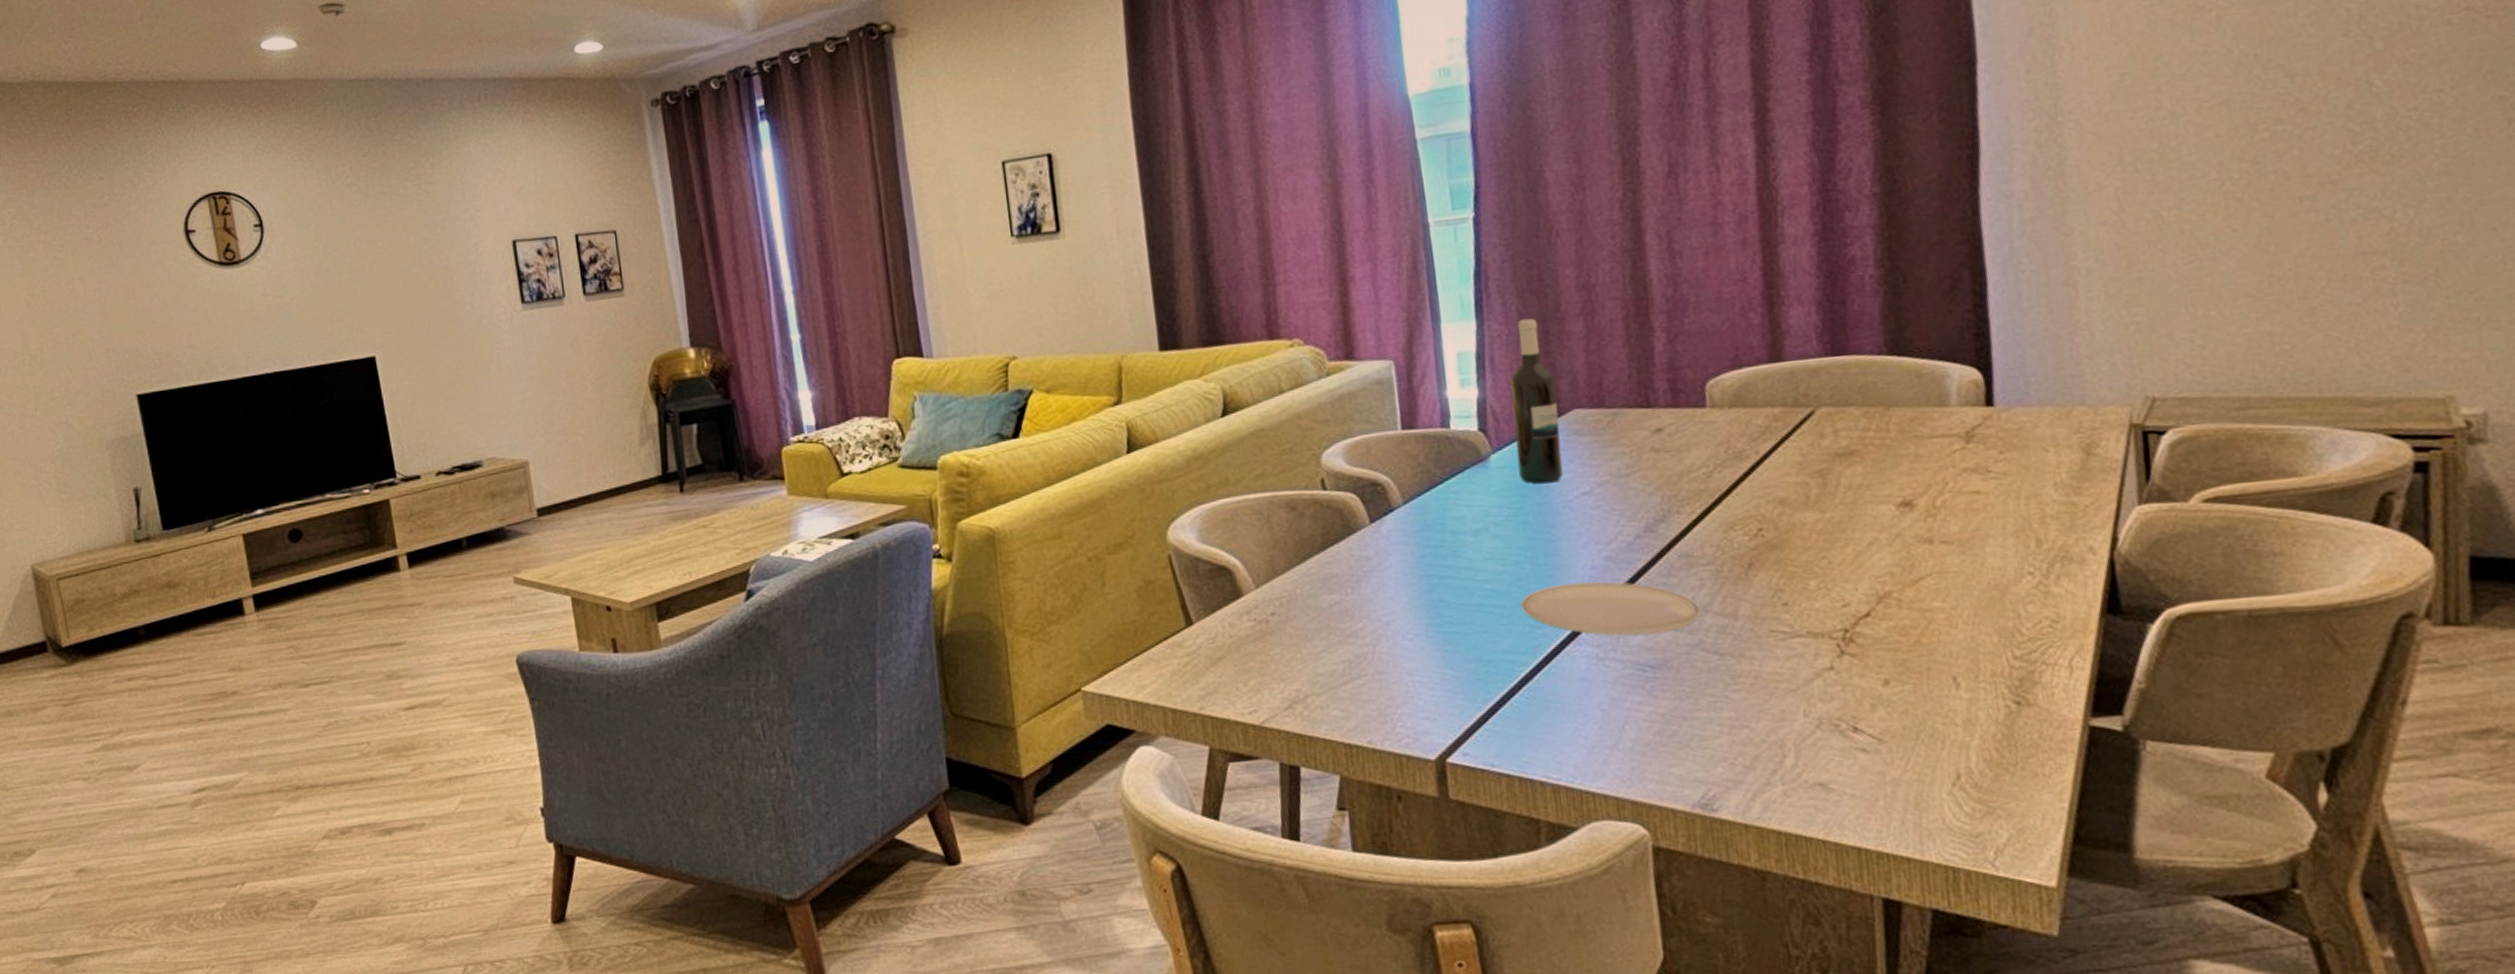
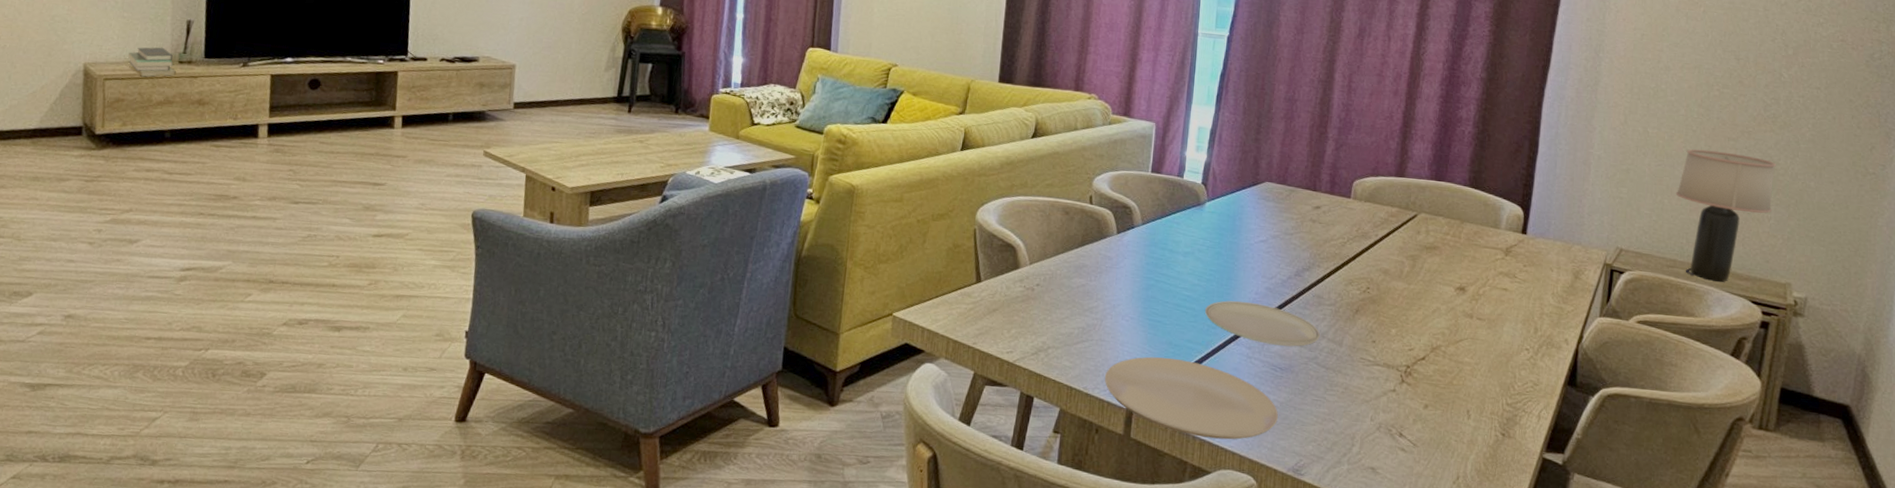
books: none [77,527,135,568] -> present [128,47,176,77]
plate: none [1394,679,1662,782] -> present [1104,356,1278,440]
wine bottle: present [1510,318,1564,484] -> none [1222,113,1259,230]
table lamp: none [2227,217,2397,417] -> present [1675,149,1776,282]

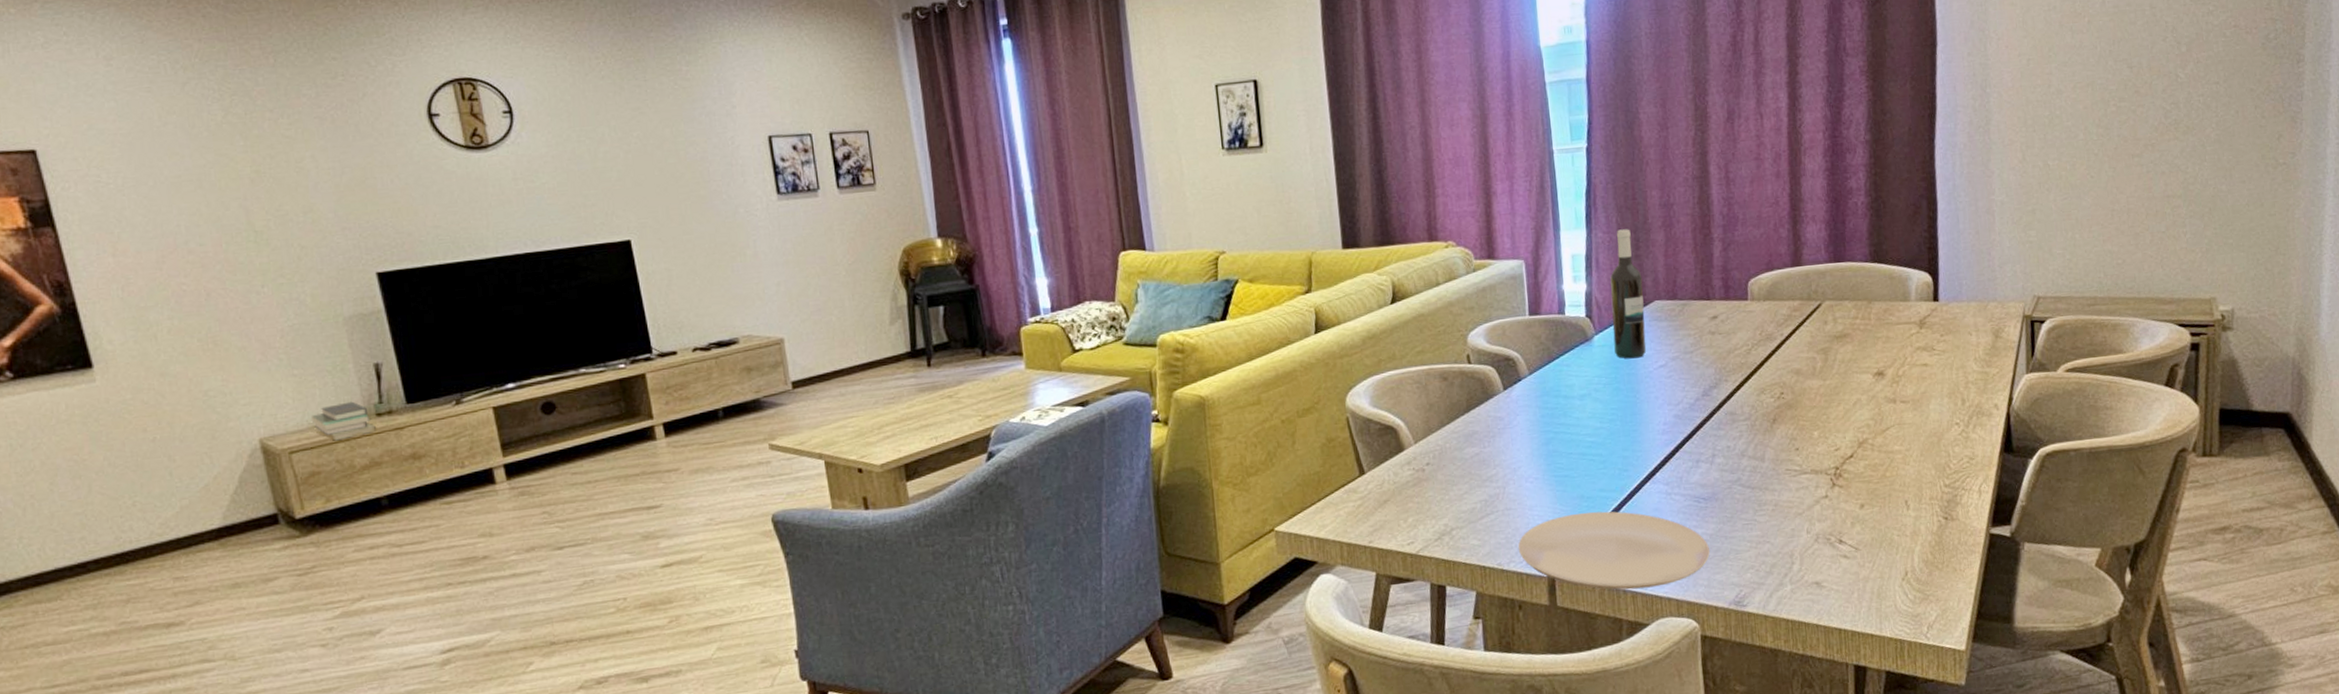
plate: present [1204,300,1320,347] -> none [1612,434,1740,476]
wine bottle: none [1222,113,1259,230] -> present [1610,229,1647,359]
table lamp: present [1675,149,1776,282] -> none [2086,170,2186,311]

